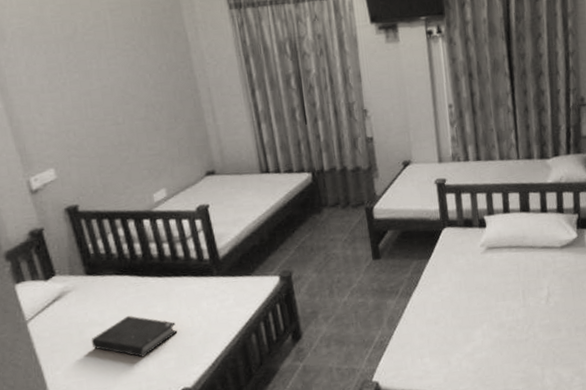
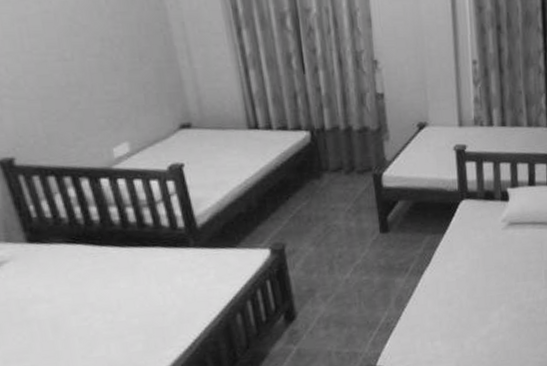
book: present [91,315,178,358] -> none [36,291,146,340]

